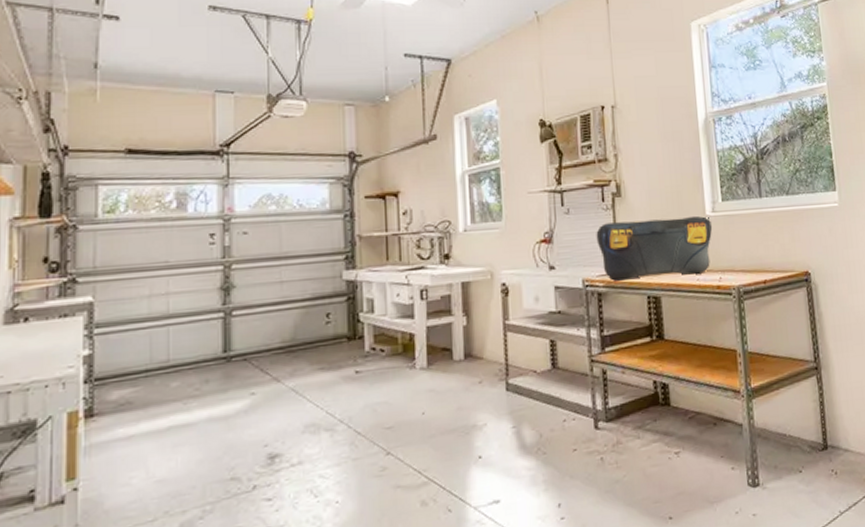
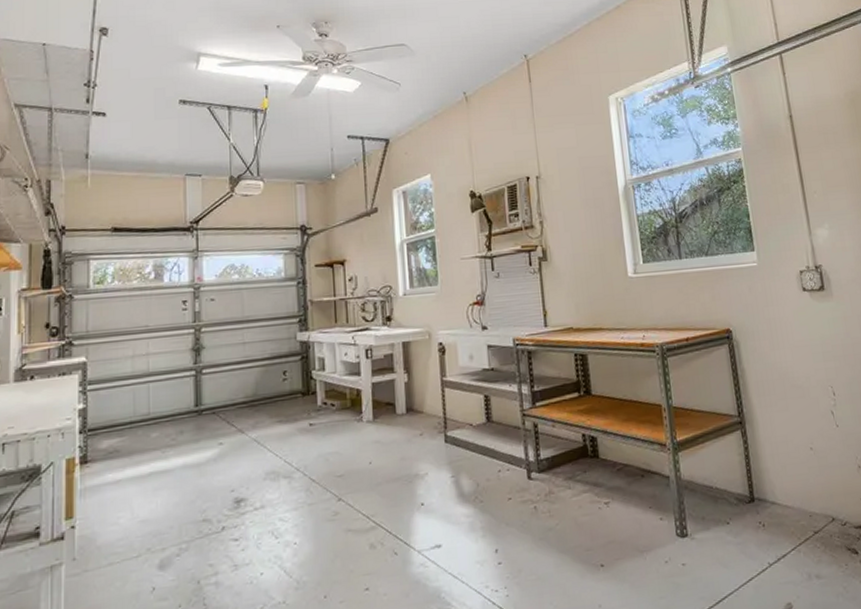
toolbox: present [596,216,712,281] -> none [524,278,634,340]

